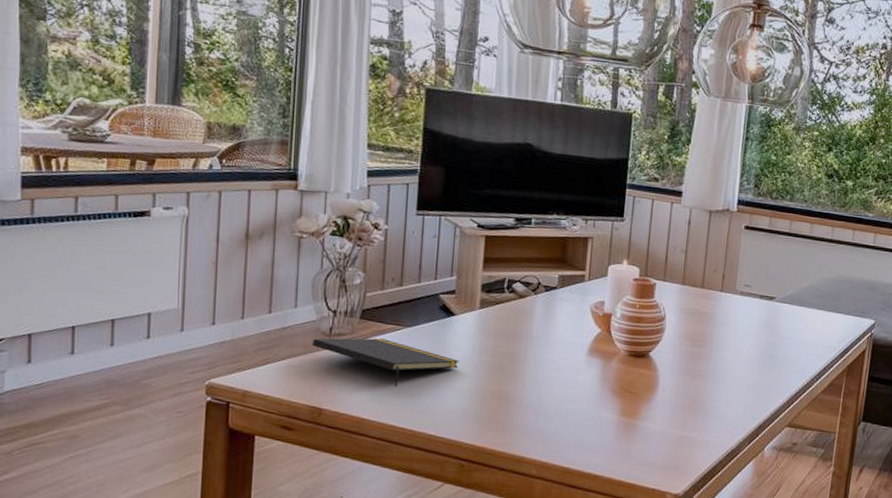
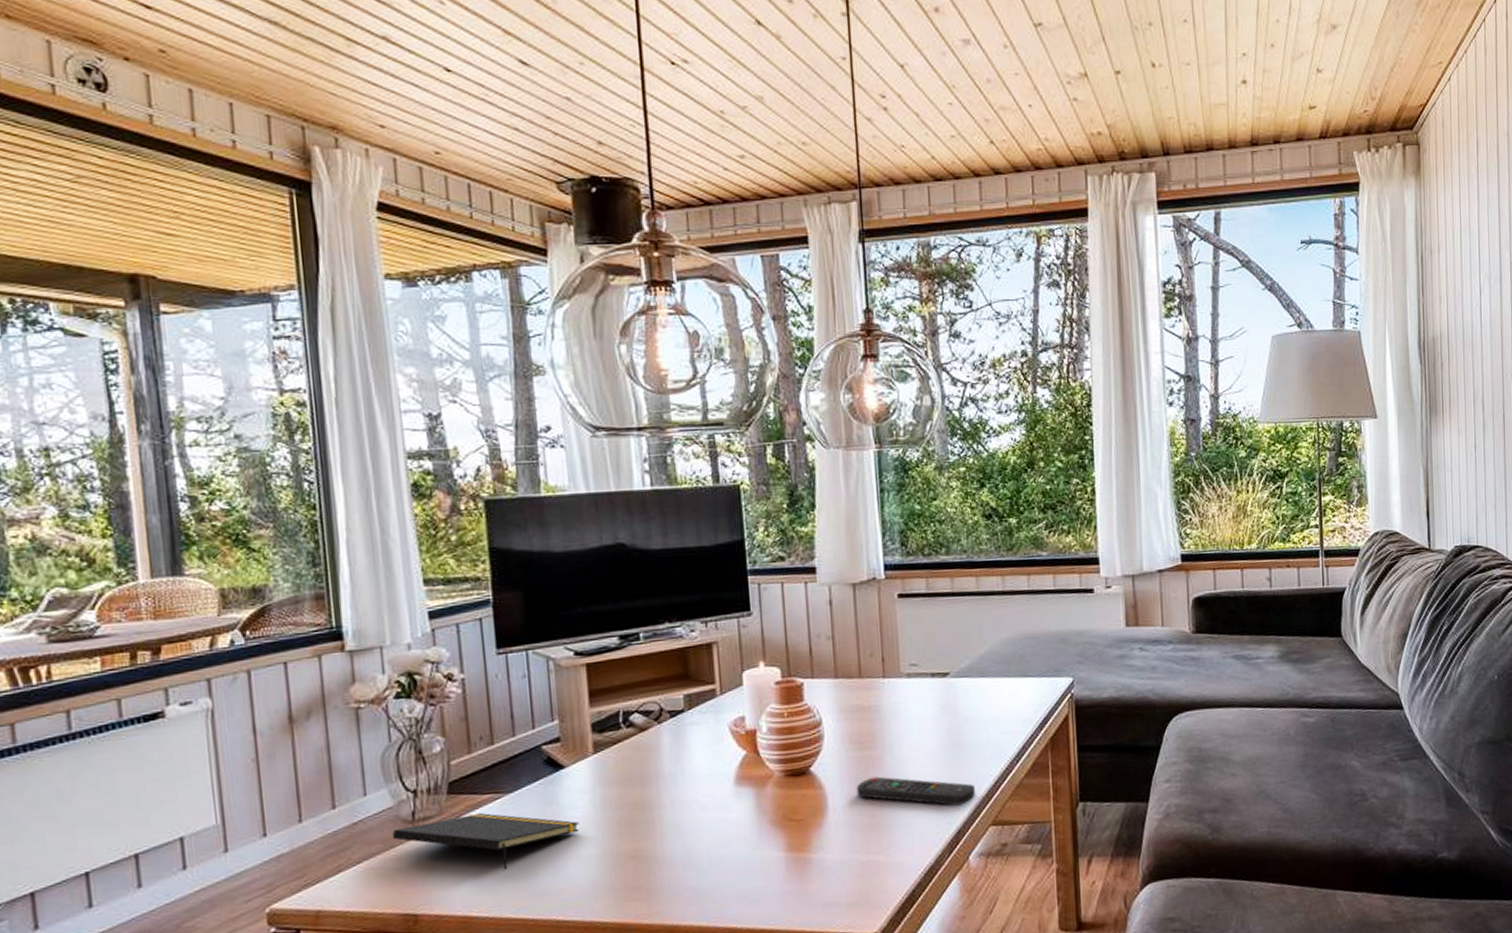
remote control: none [683,369,779,406] -> present [856,776,975,806]

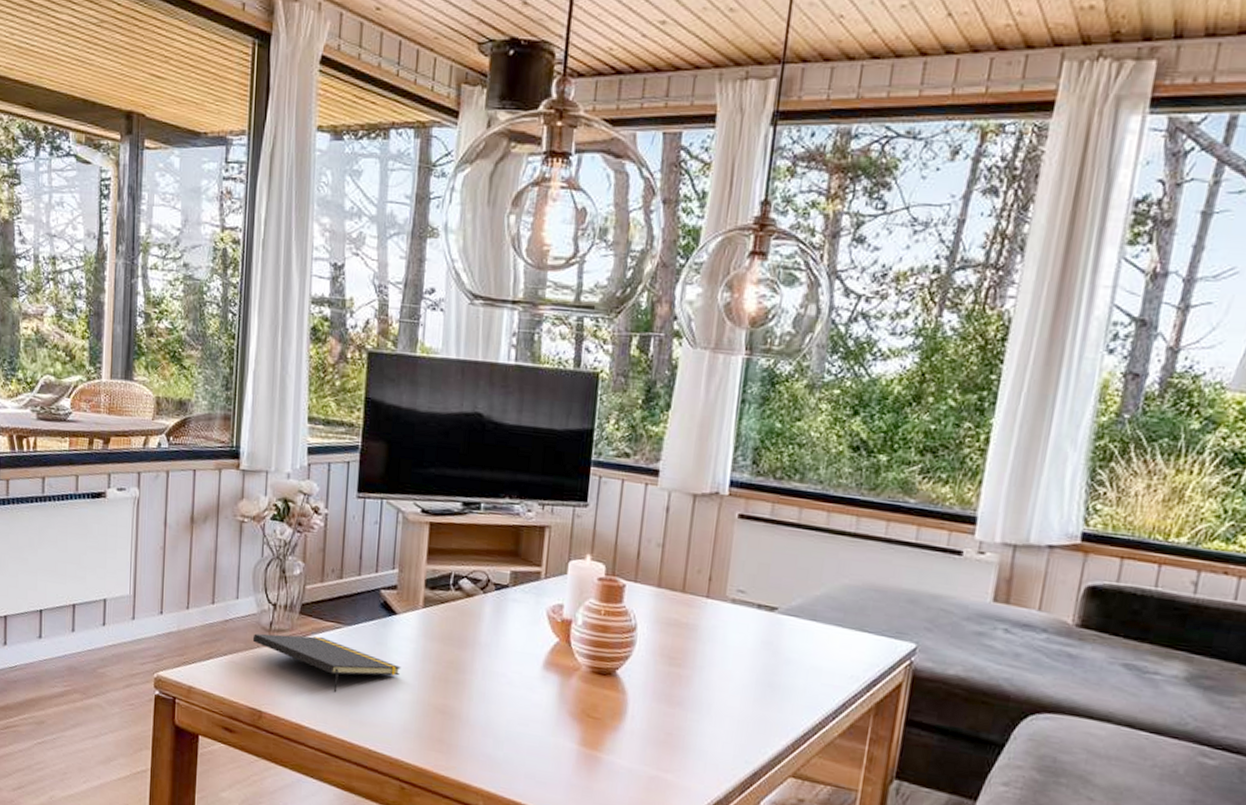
remote control: present [856,776,975,806] -> none [657,695,781,748]

